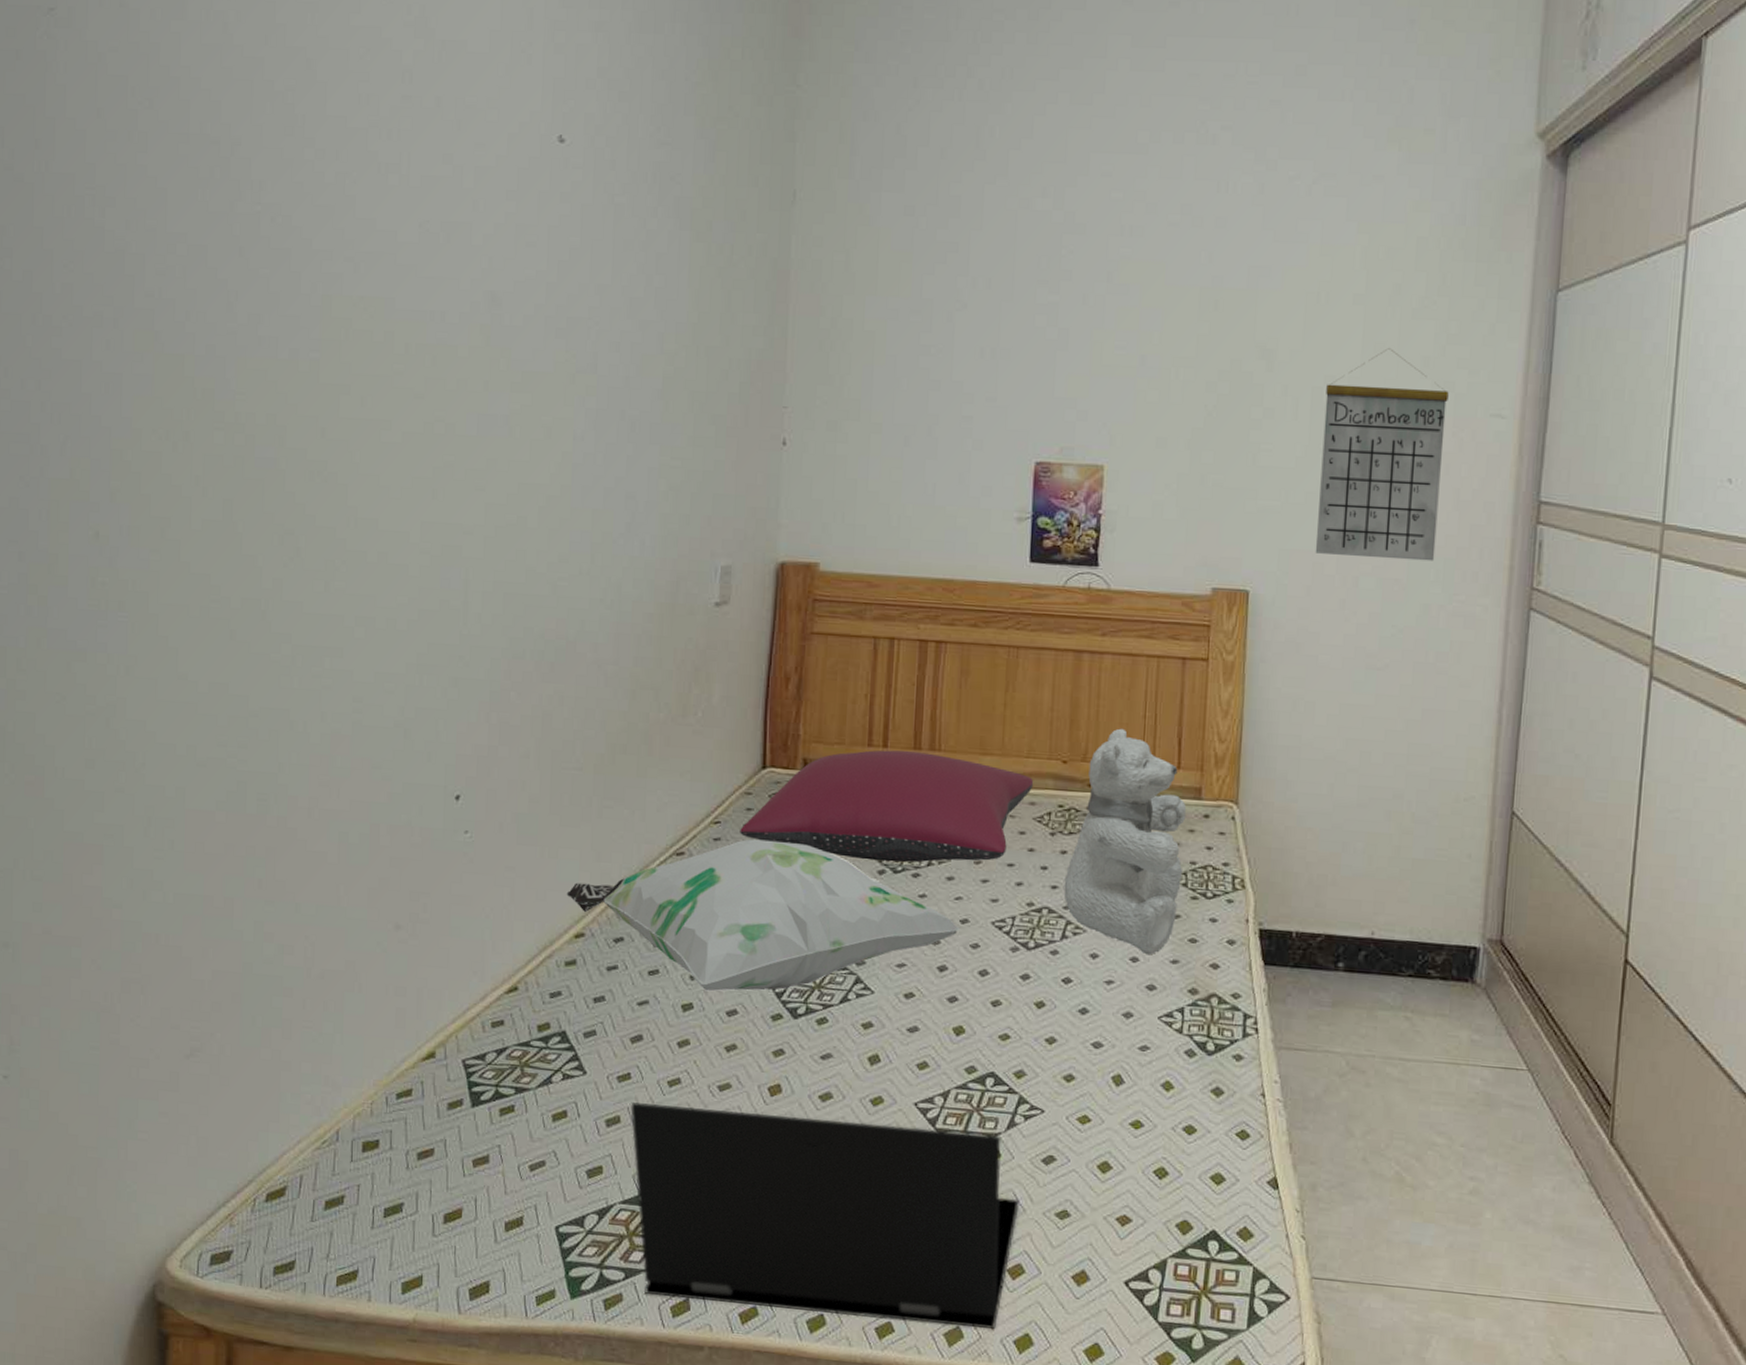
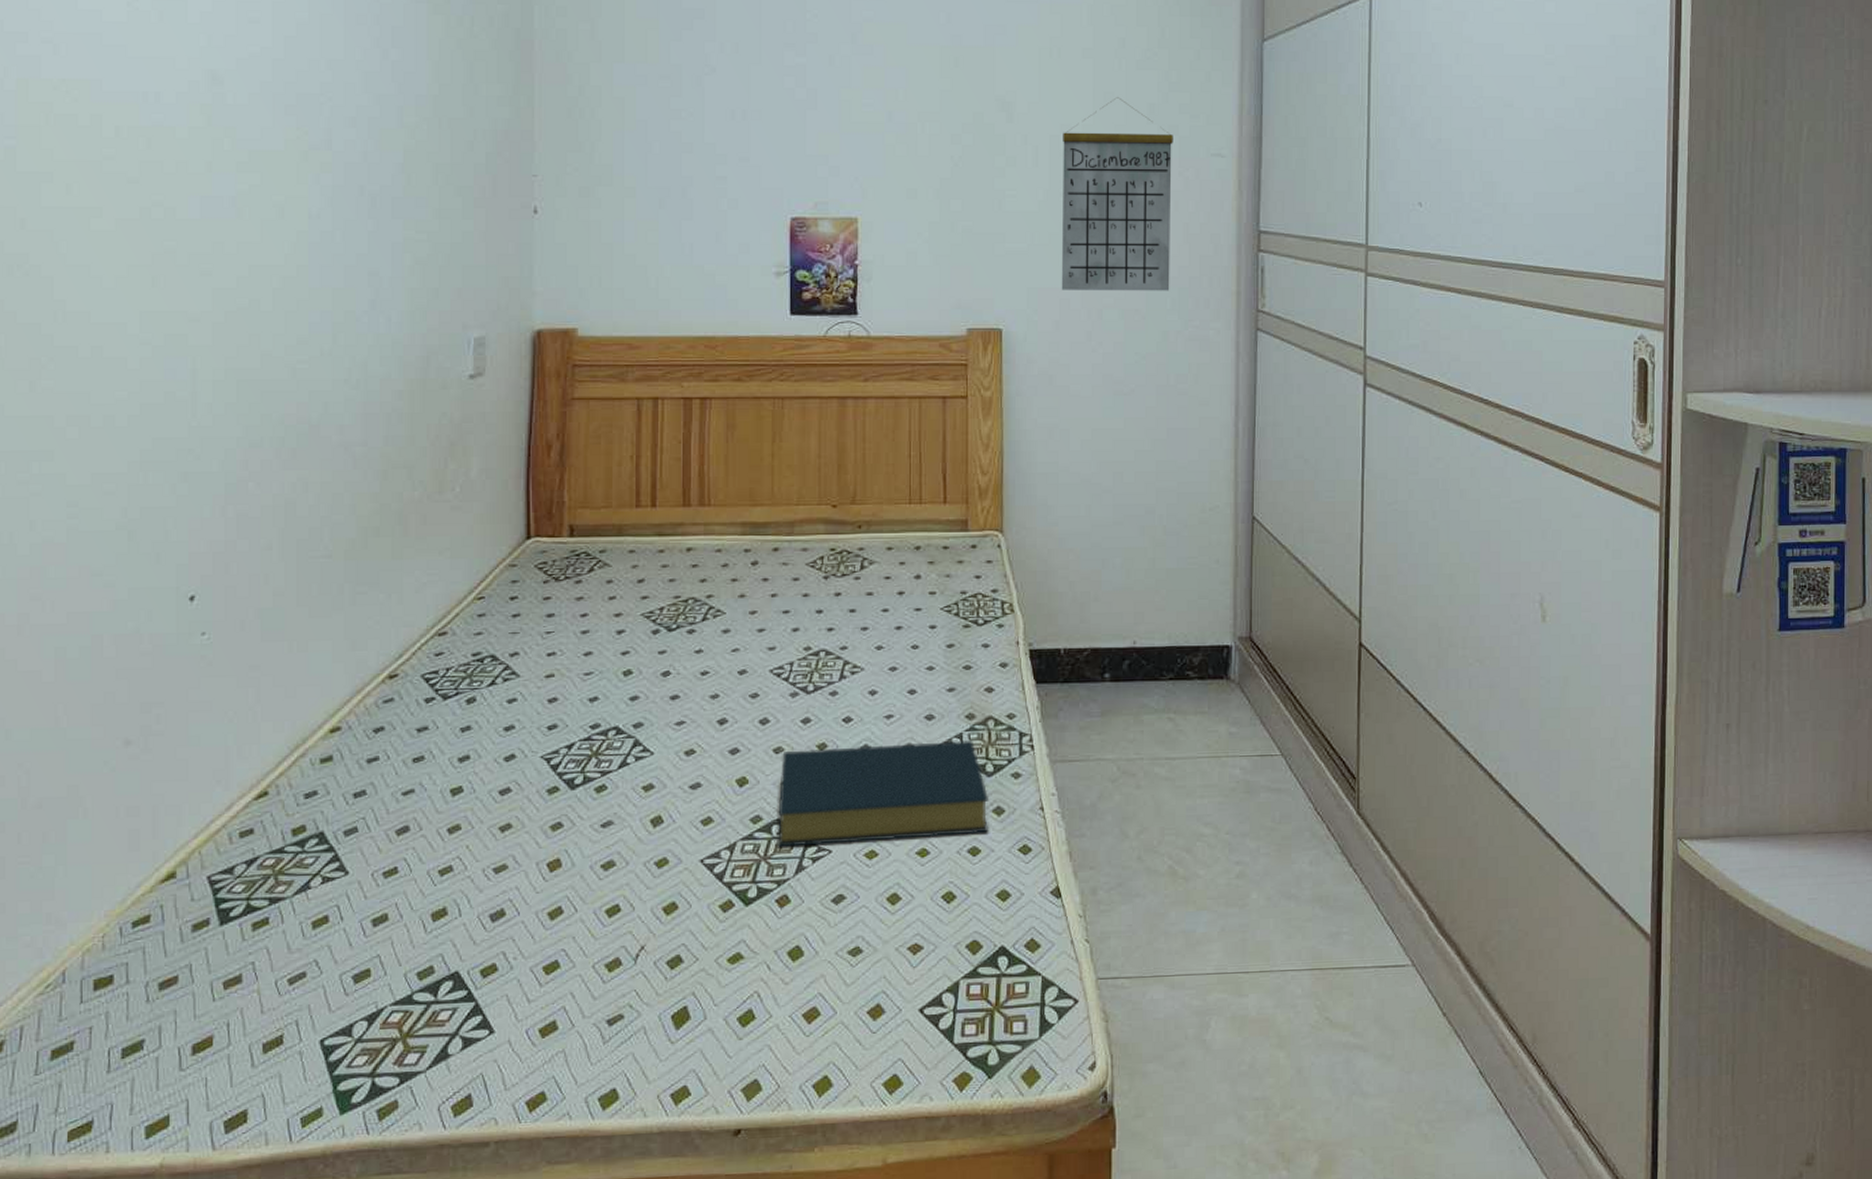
decorative pillow: present [566,839,960,992] -> none [319,610,739,772]
laptop: present [630,1102,1019,1330] -> none [399,881,811,1098]
pillow: present [740,750,1034,863] -> none [506,509,805,621]
hardback book: none [991,1005,1209,1113] -> present [778,740,989,847]
teddy bear: present [1064,728,1187,954] -> none [840,469,955,685]

